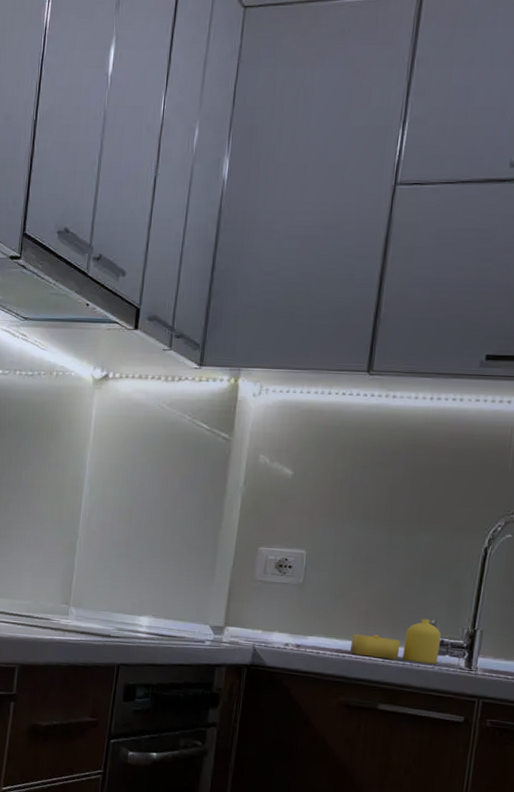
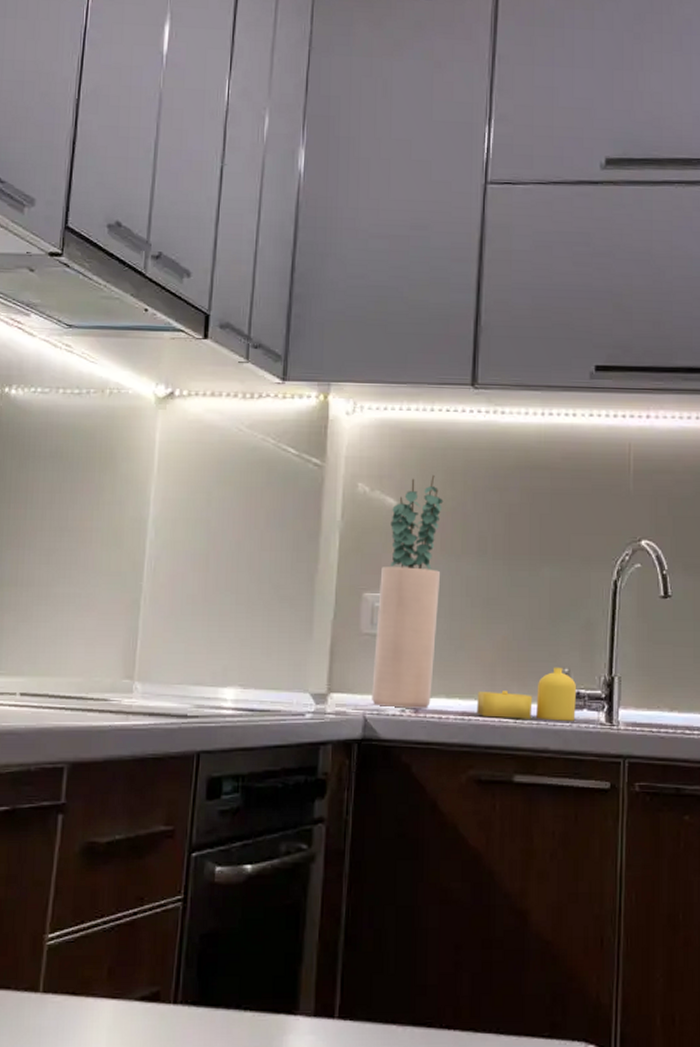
vase: none [261,450,334,645] -> present [372,474,444,709]

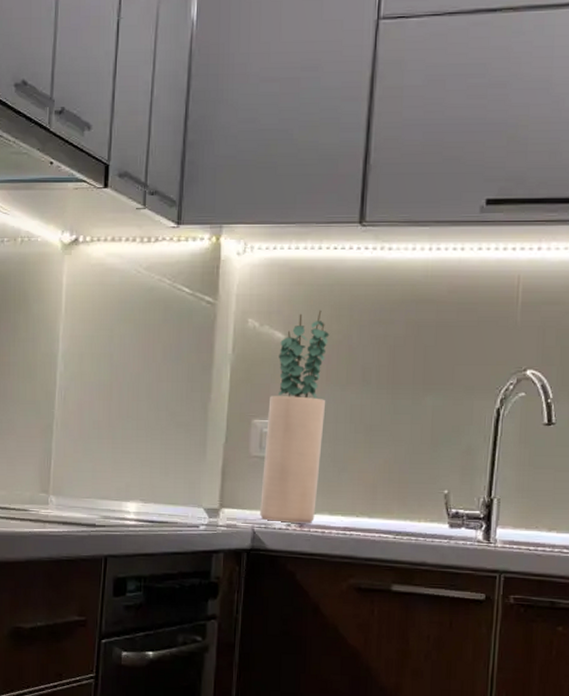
soap dispenser: present [476,667,577,722] -> none [357,488,456,539]

